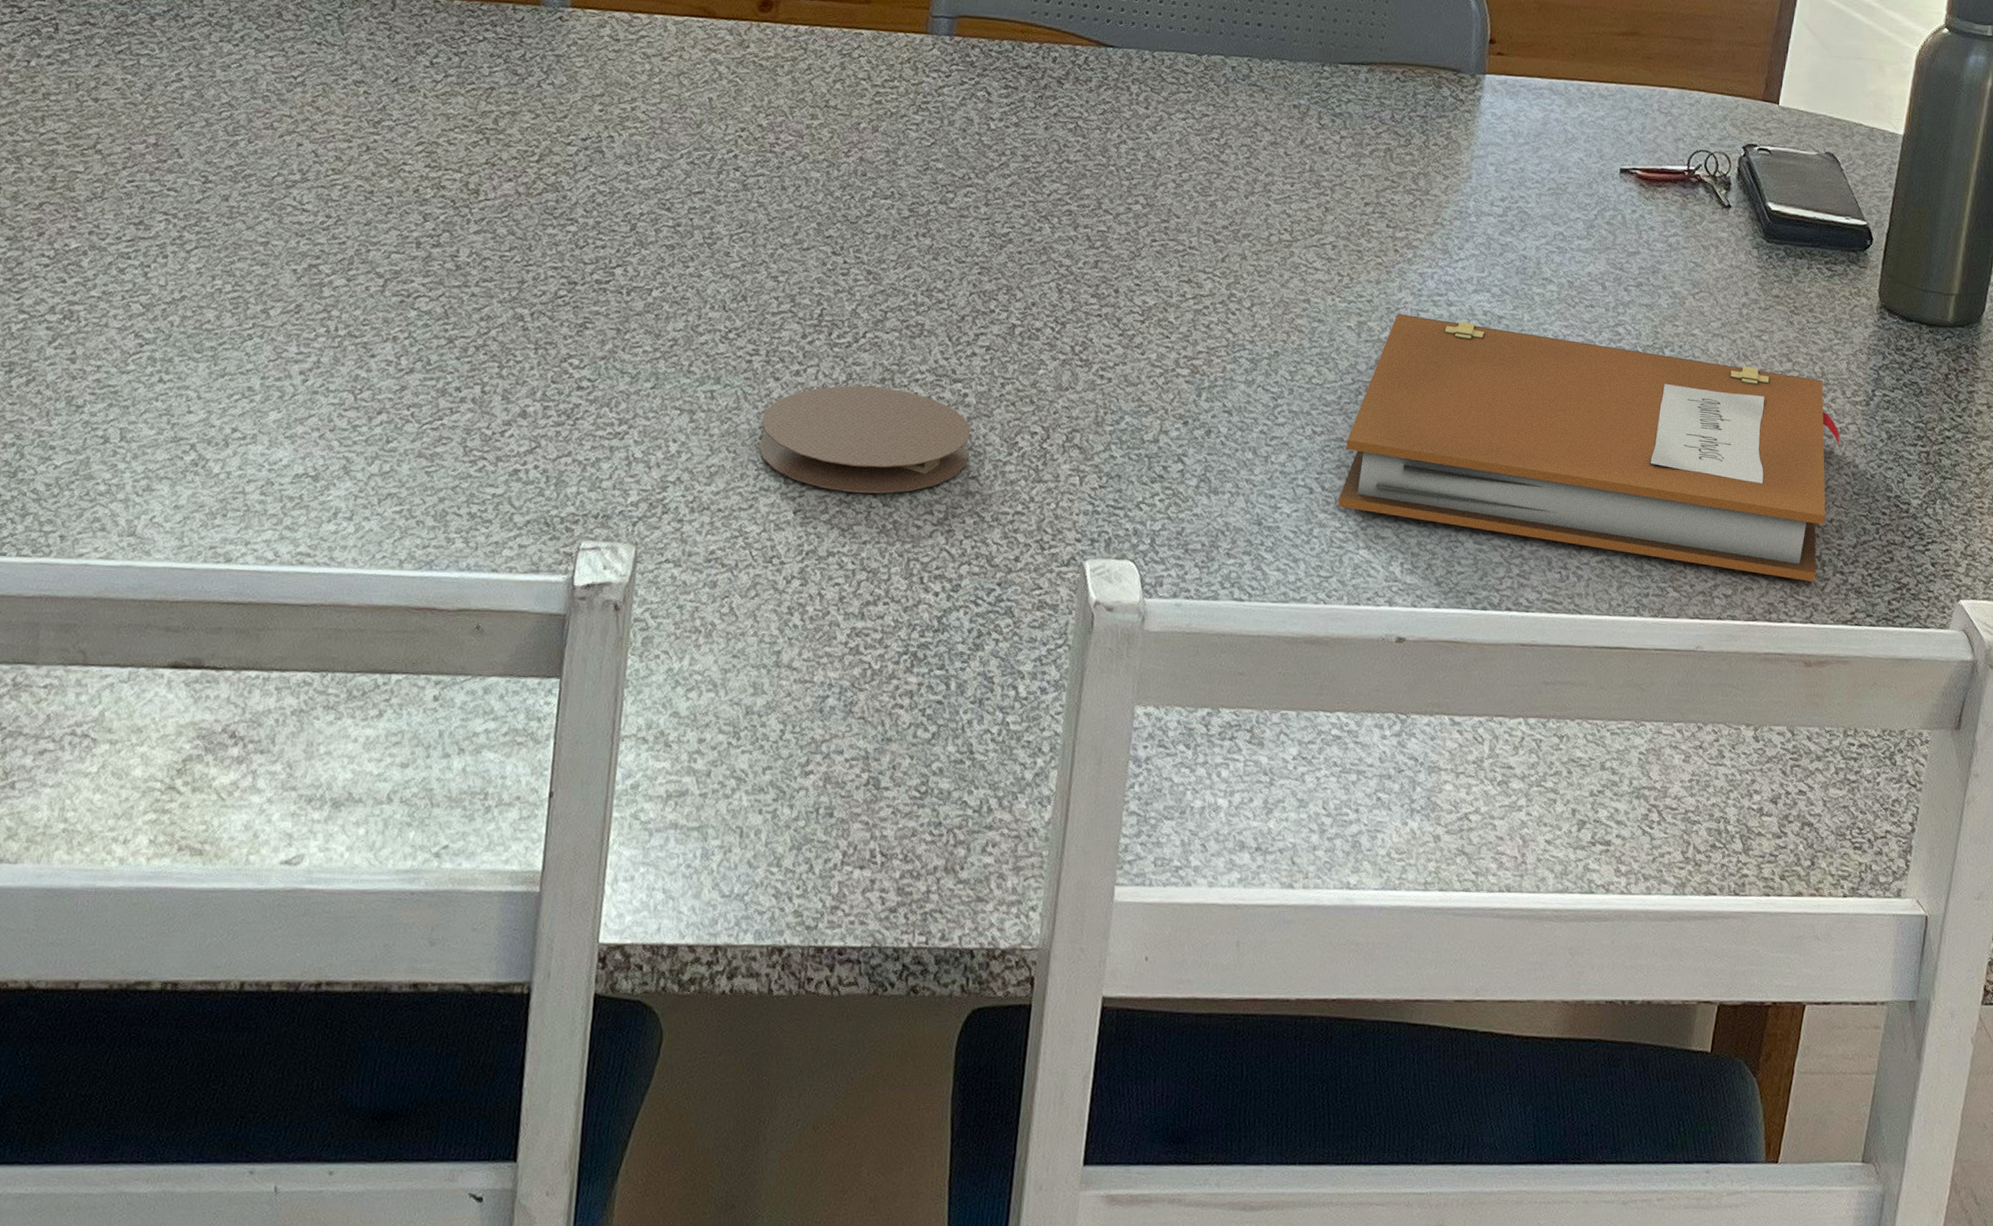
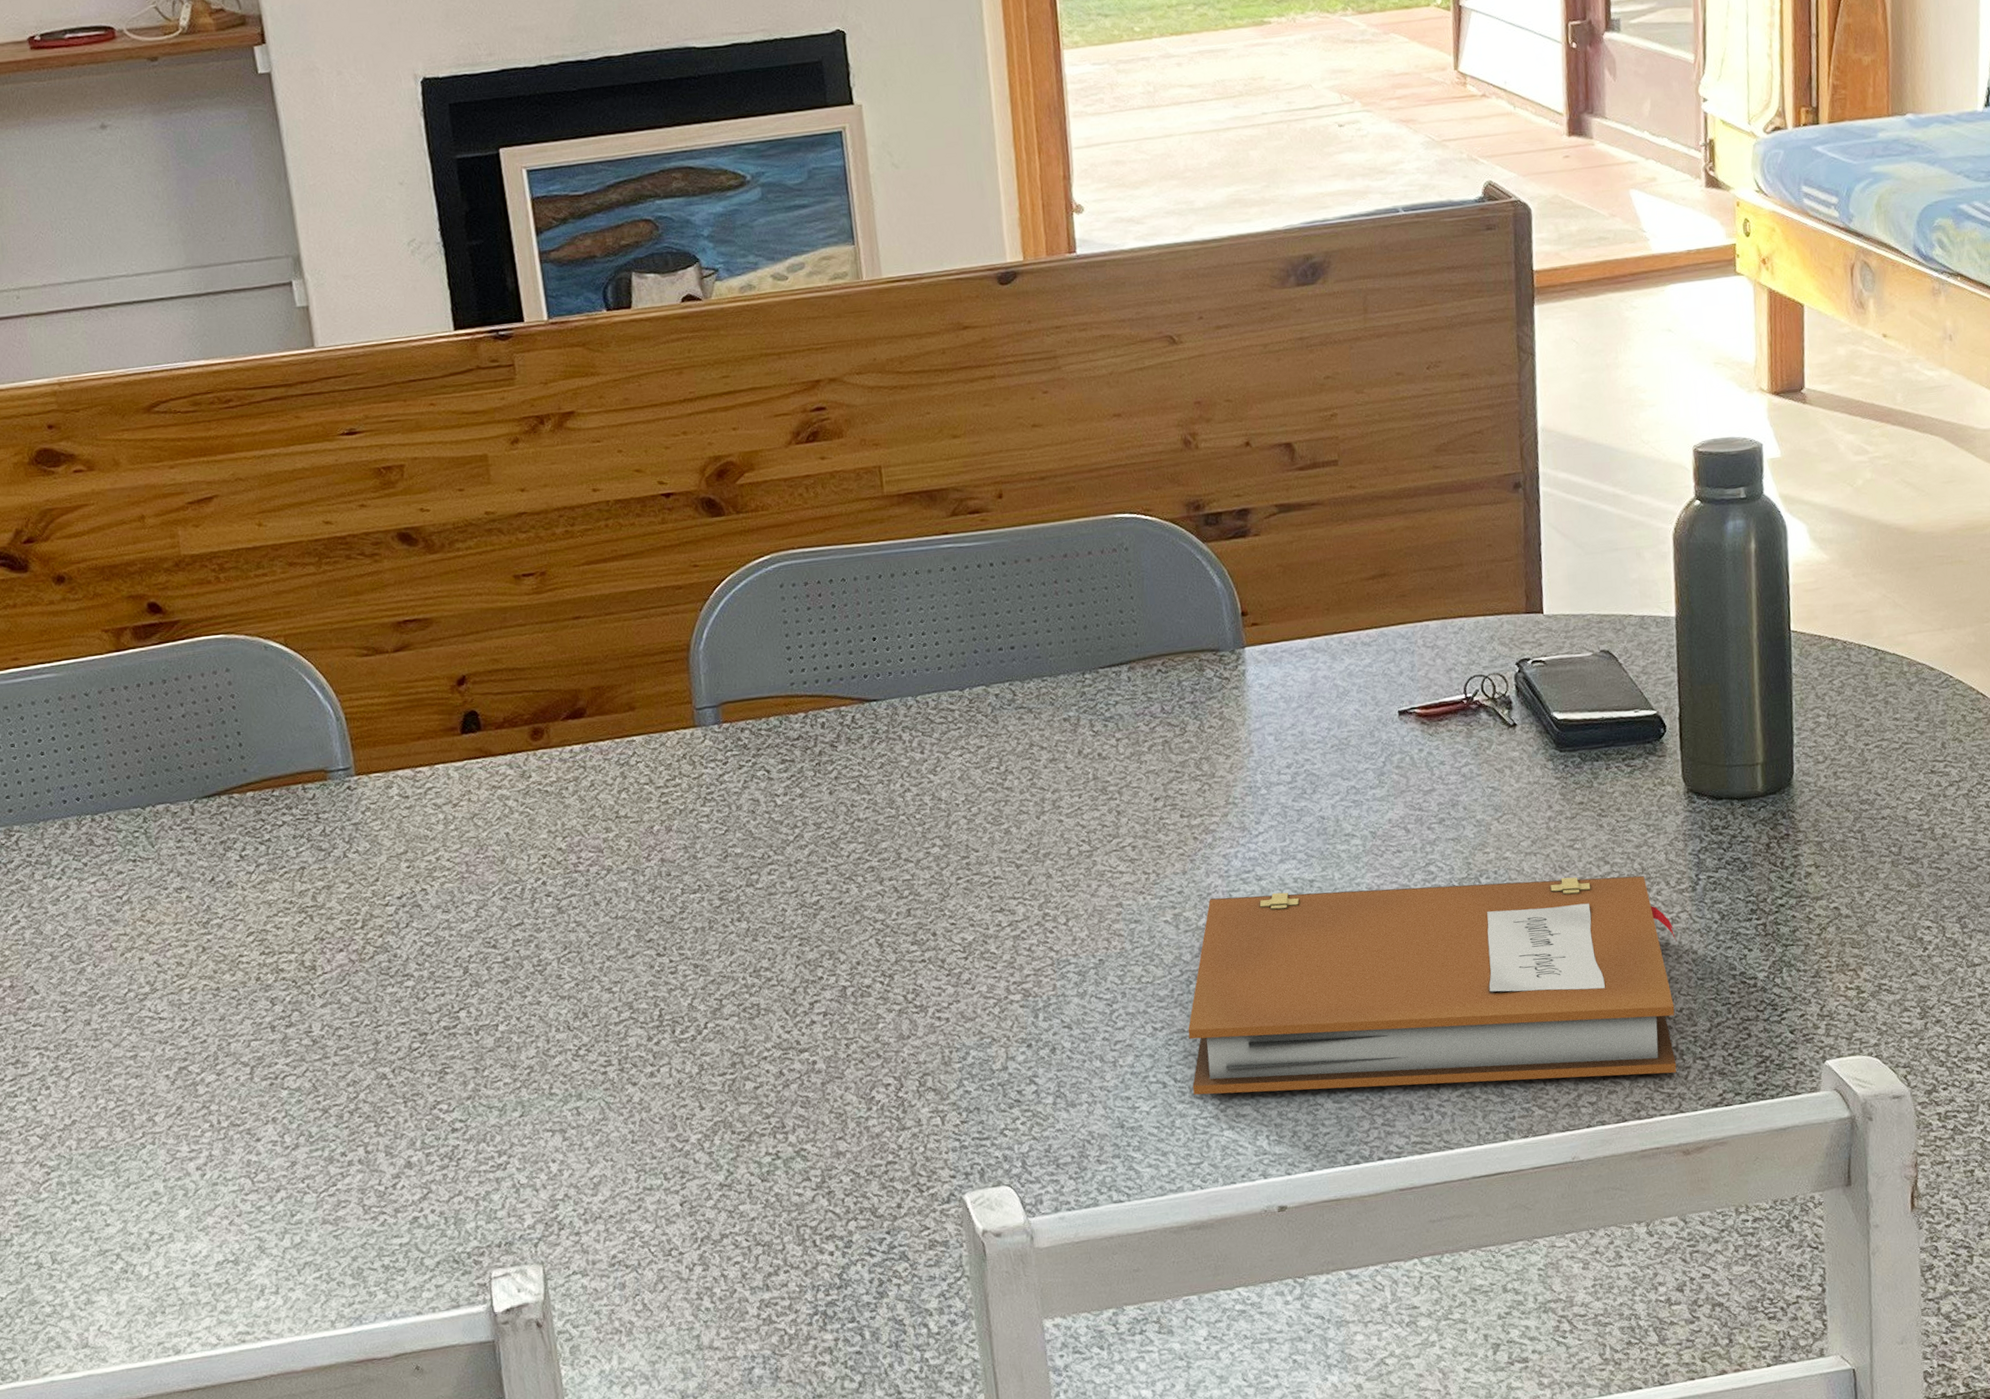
coaster: present [758,385,971,494] -> none [629,1070,830,1177]

